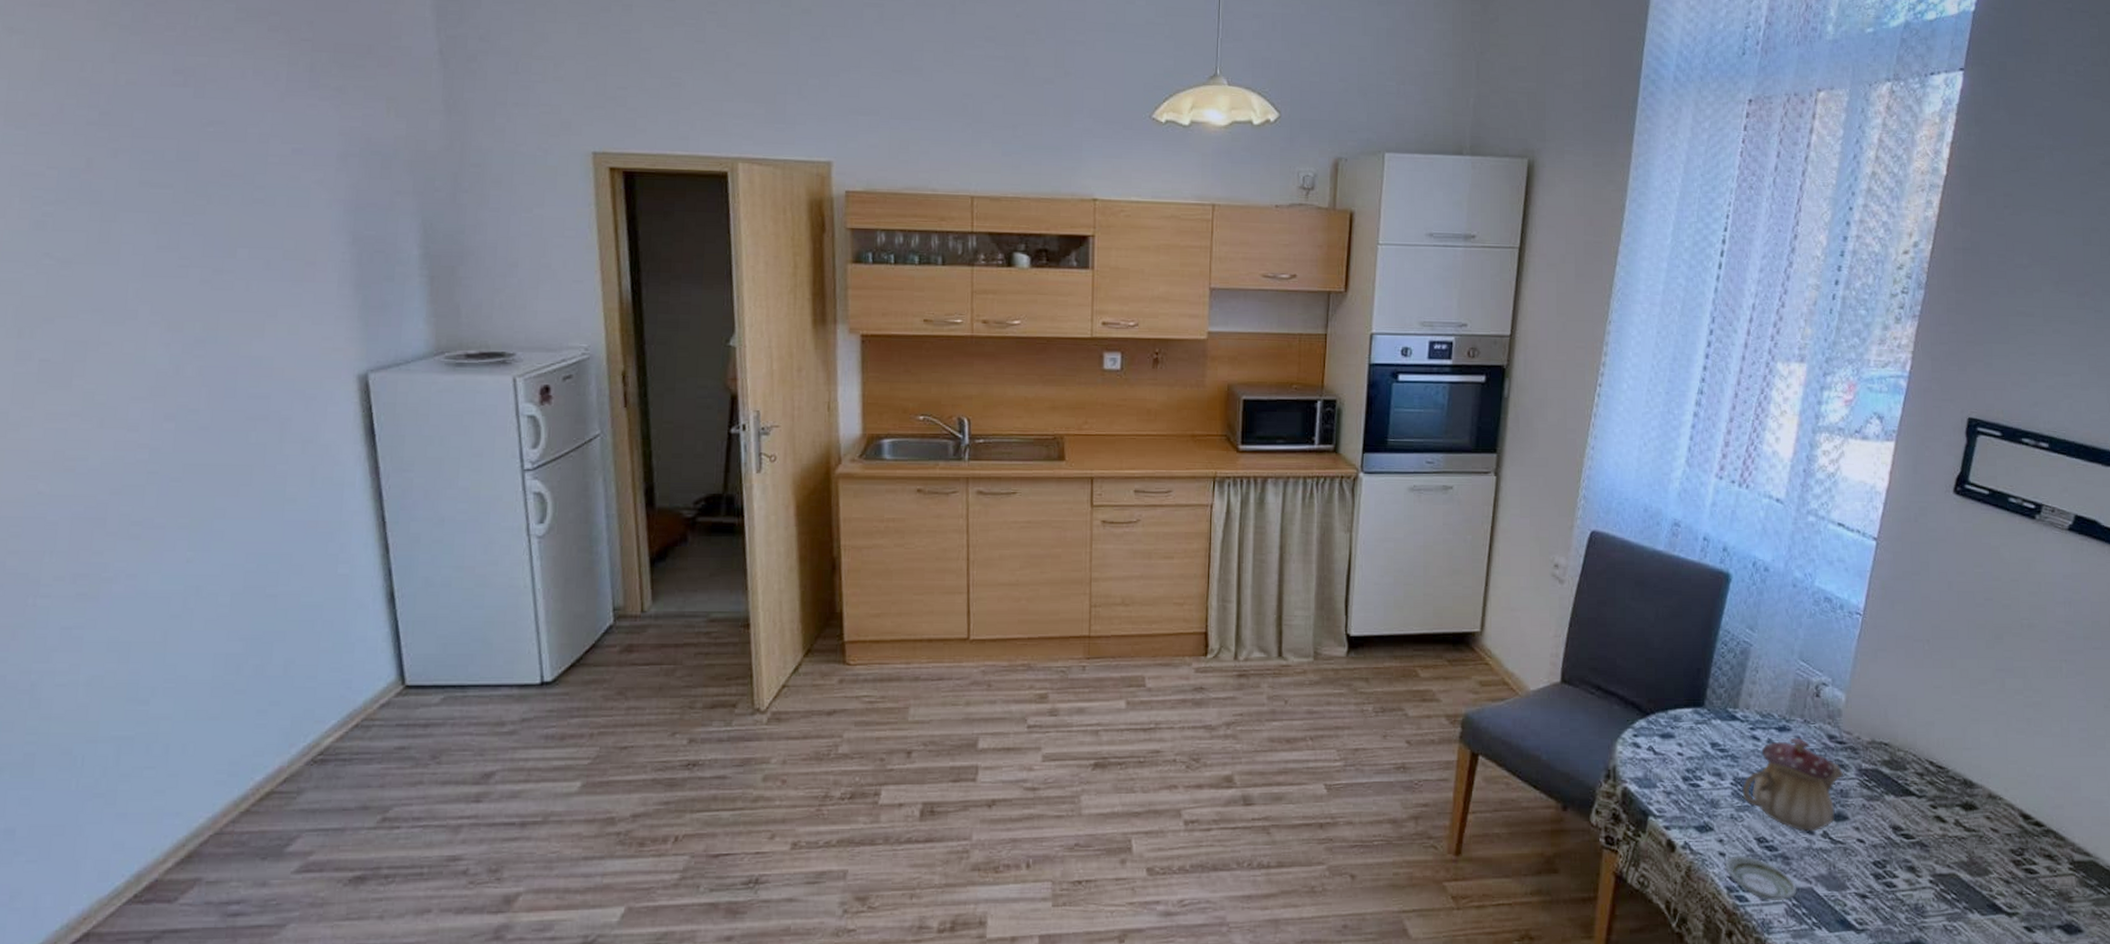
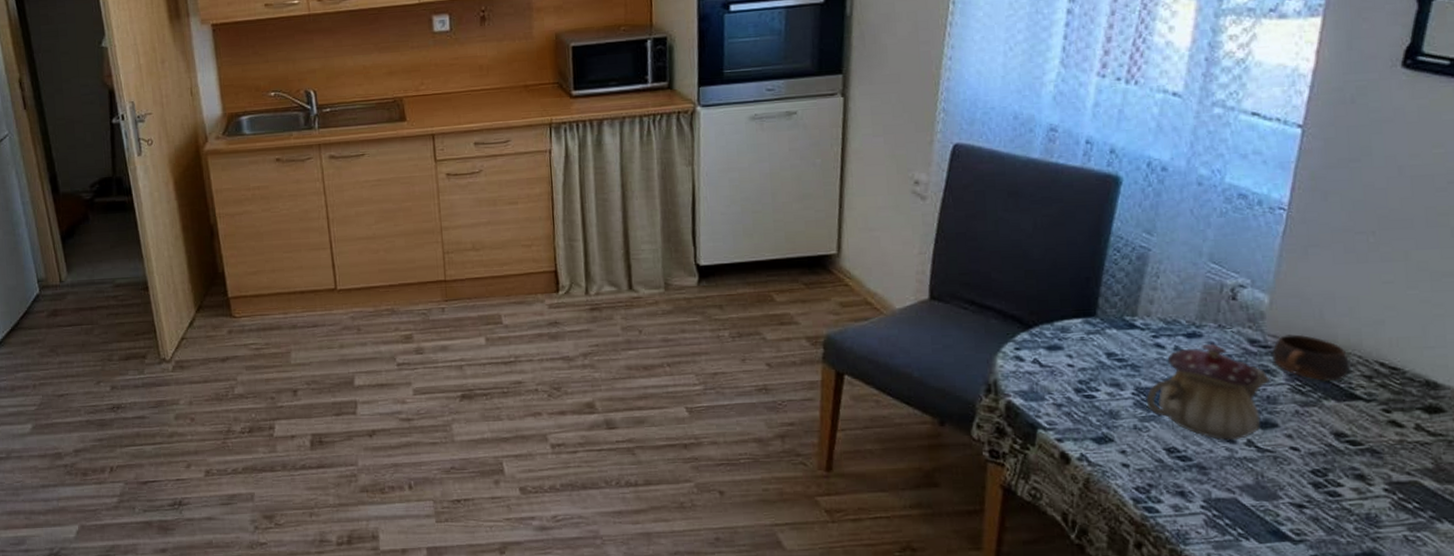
saucer: present [1726,856,1797,901] -> none [1130,466,1218,512]
cup: none [1846,732,1906,778] -> present [1272,334,1350,382]

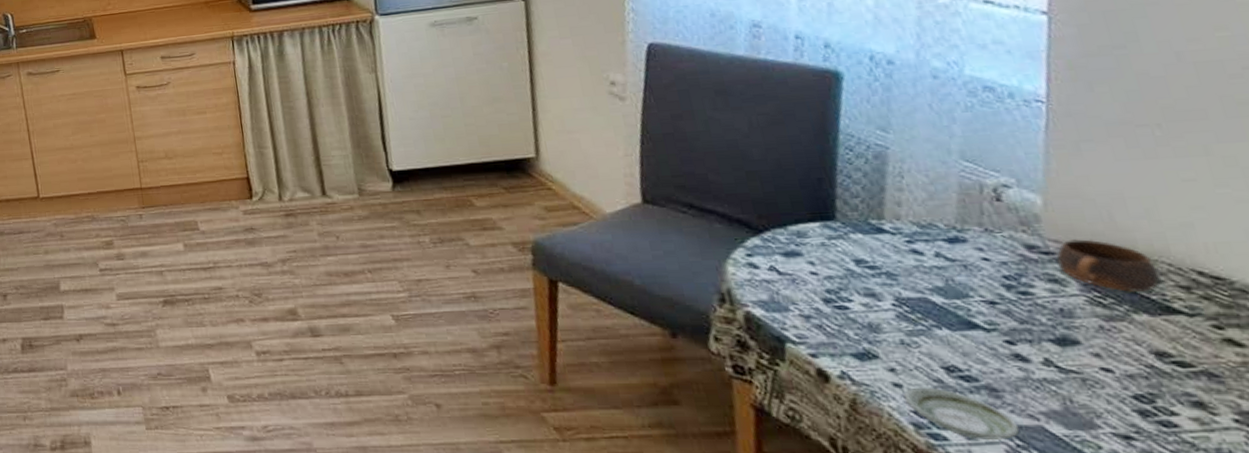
saucer: none [1130,466,1218,512] -> present [904,387,1020,441]
teapot: present [1146,343,1270,441] -> none [910,249,1060,359]

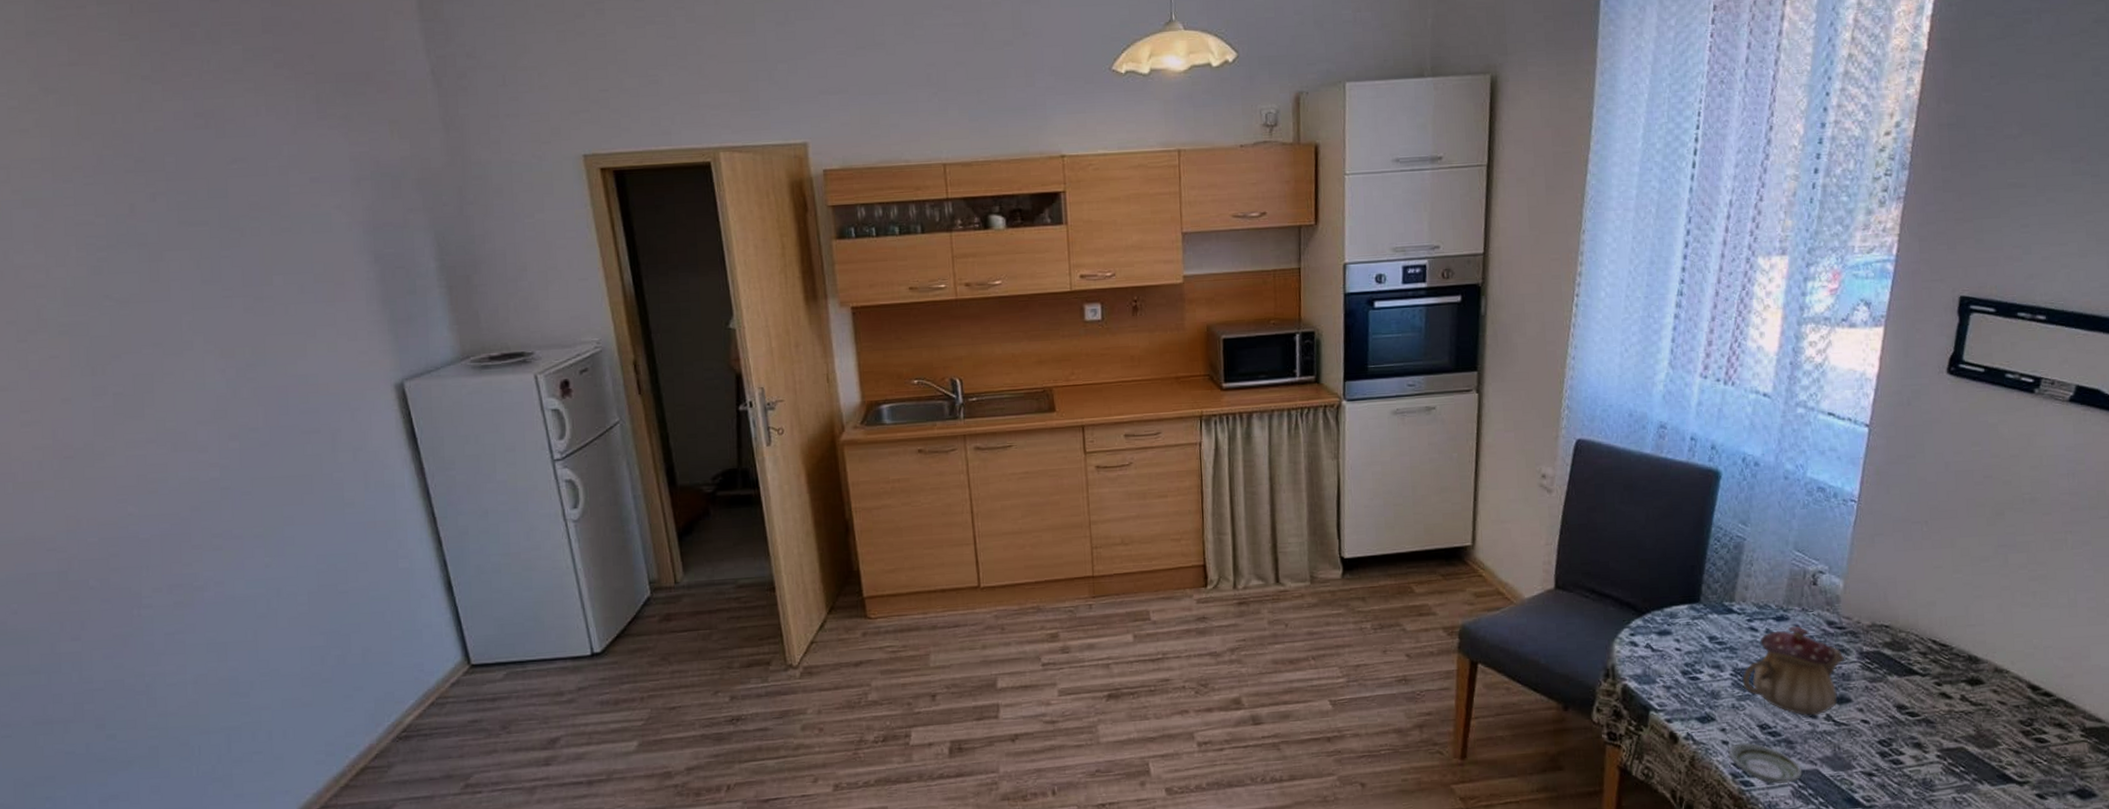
teapot: none [910,249,1060,359] -> present [1742,625,1844,716]
cup: present [1056,239,1159,293] -> none [1846,615,1909,659]

